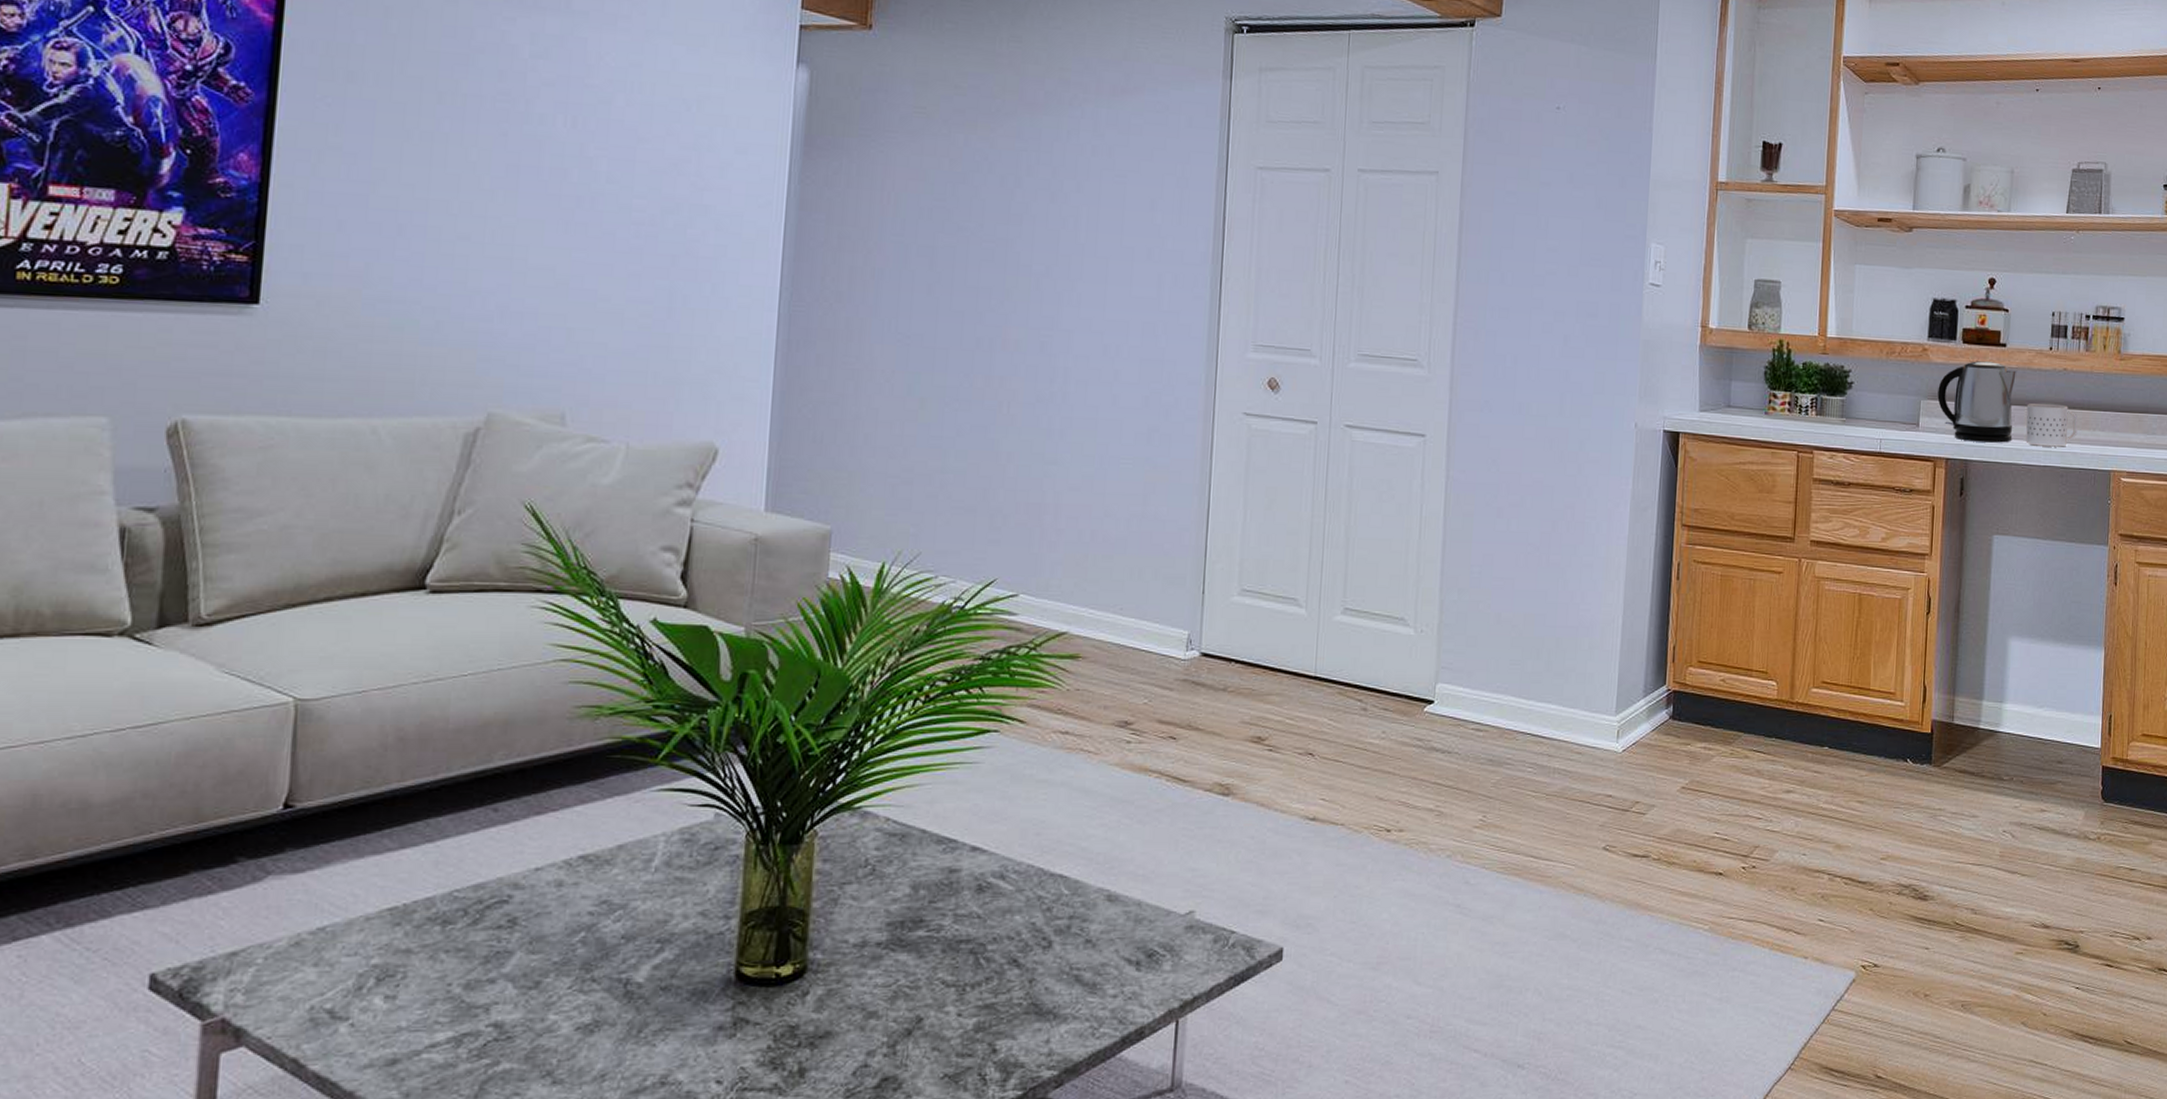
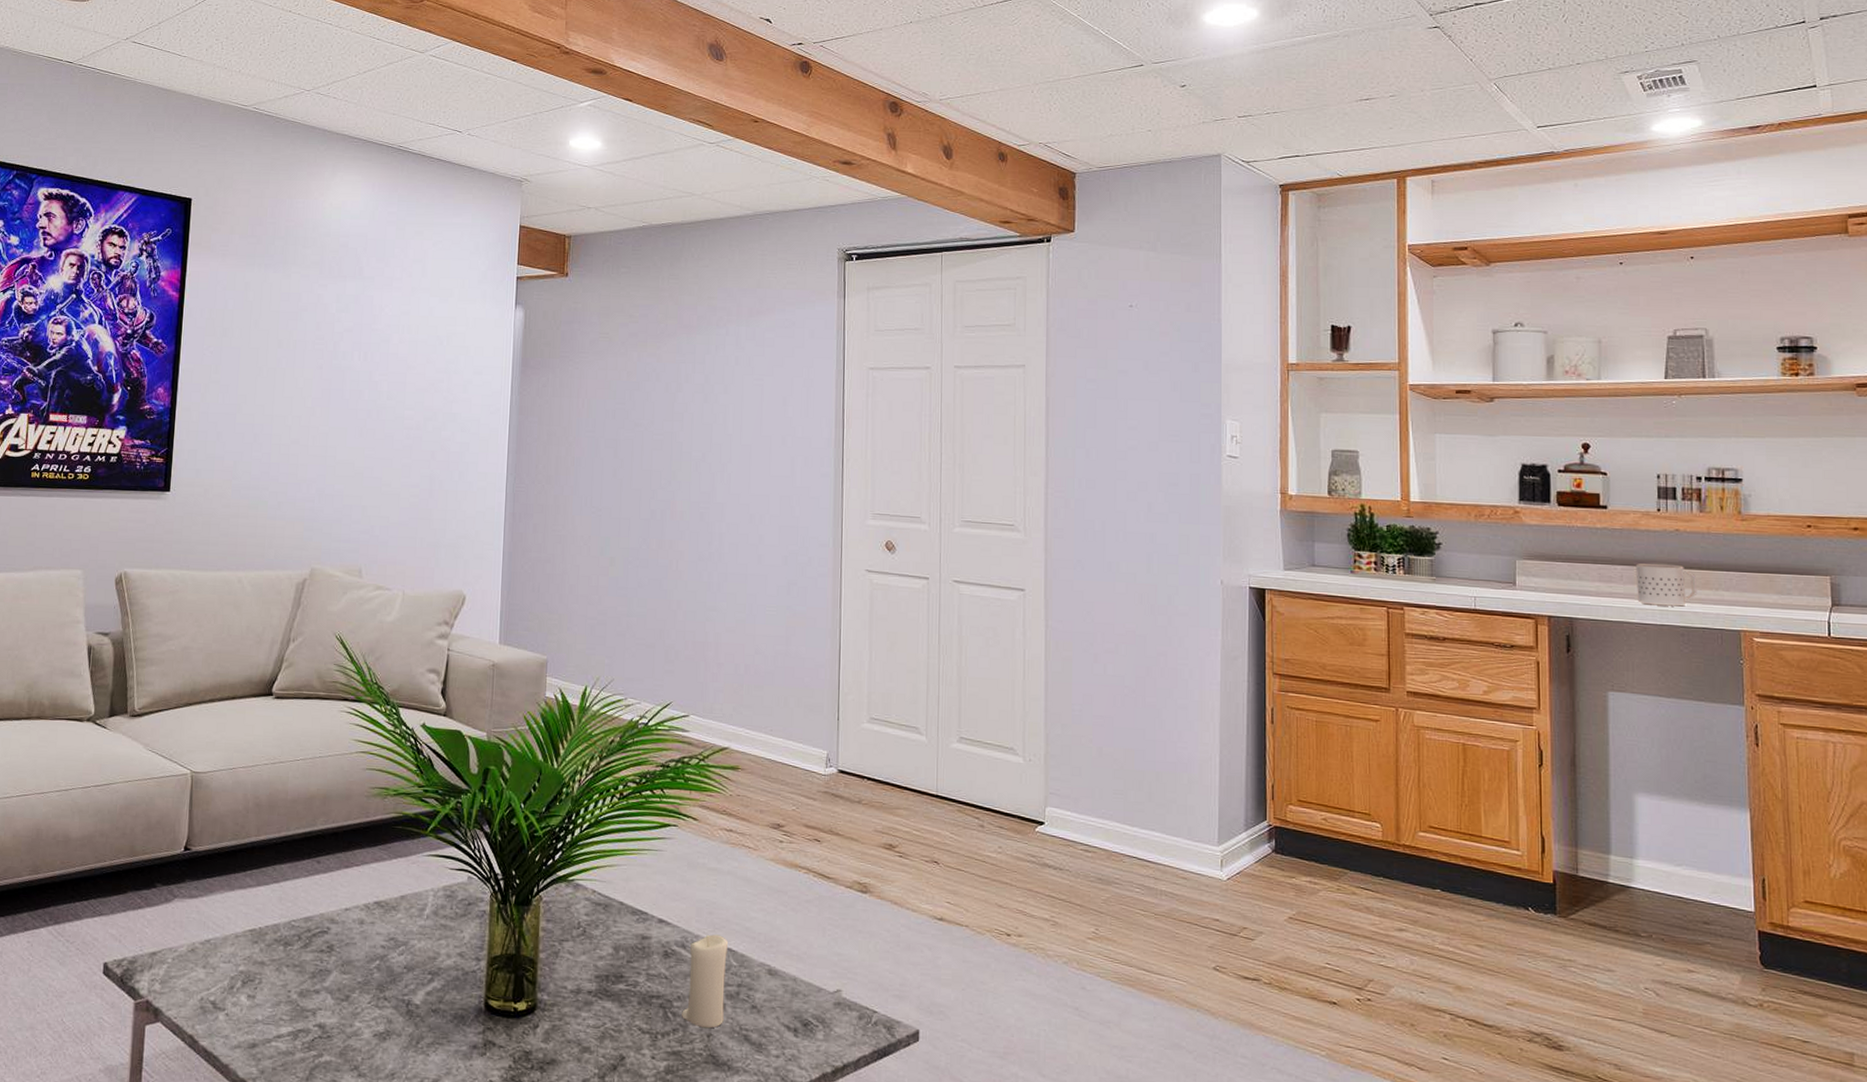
candle: none [997,859,1060,973] -> present [682,934,729,1029]
kettle: present [1937,361,2016,444] -> none [1534,522,1622,602]

